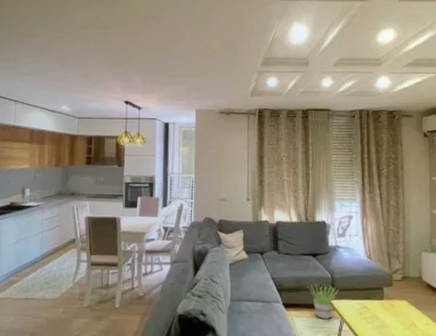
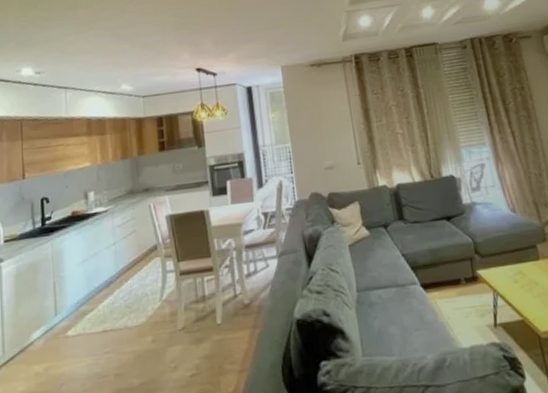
potted plant: present [308,284,338,319] -> none [447,252,485,296]

